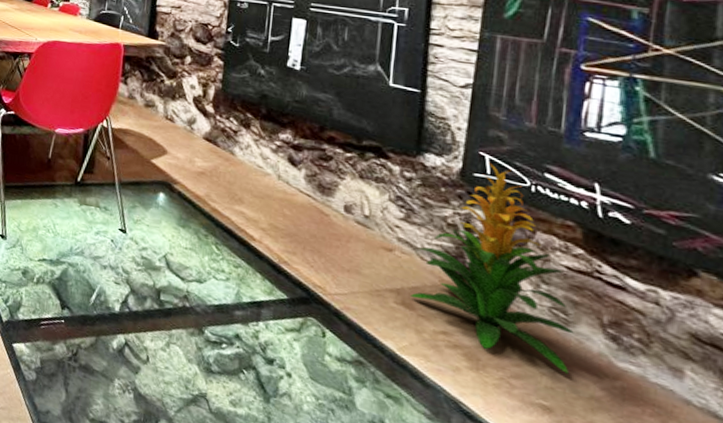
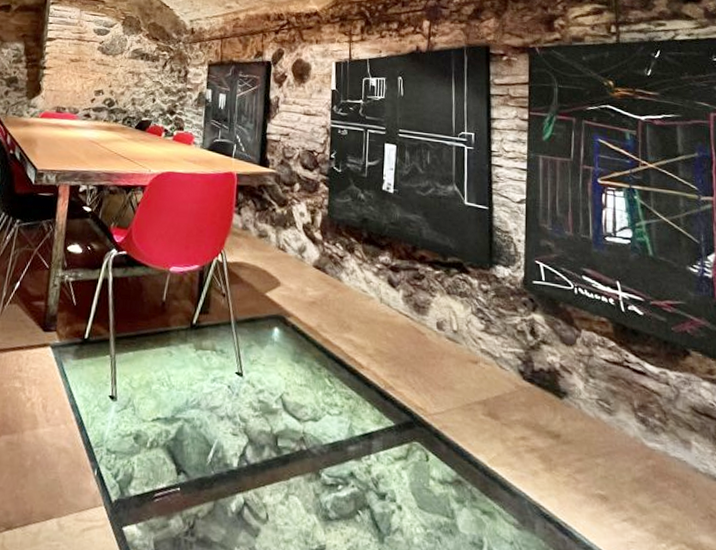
indoor plant: present [410,161,574,374] -> none [494,269,616,461]

